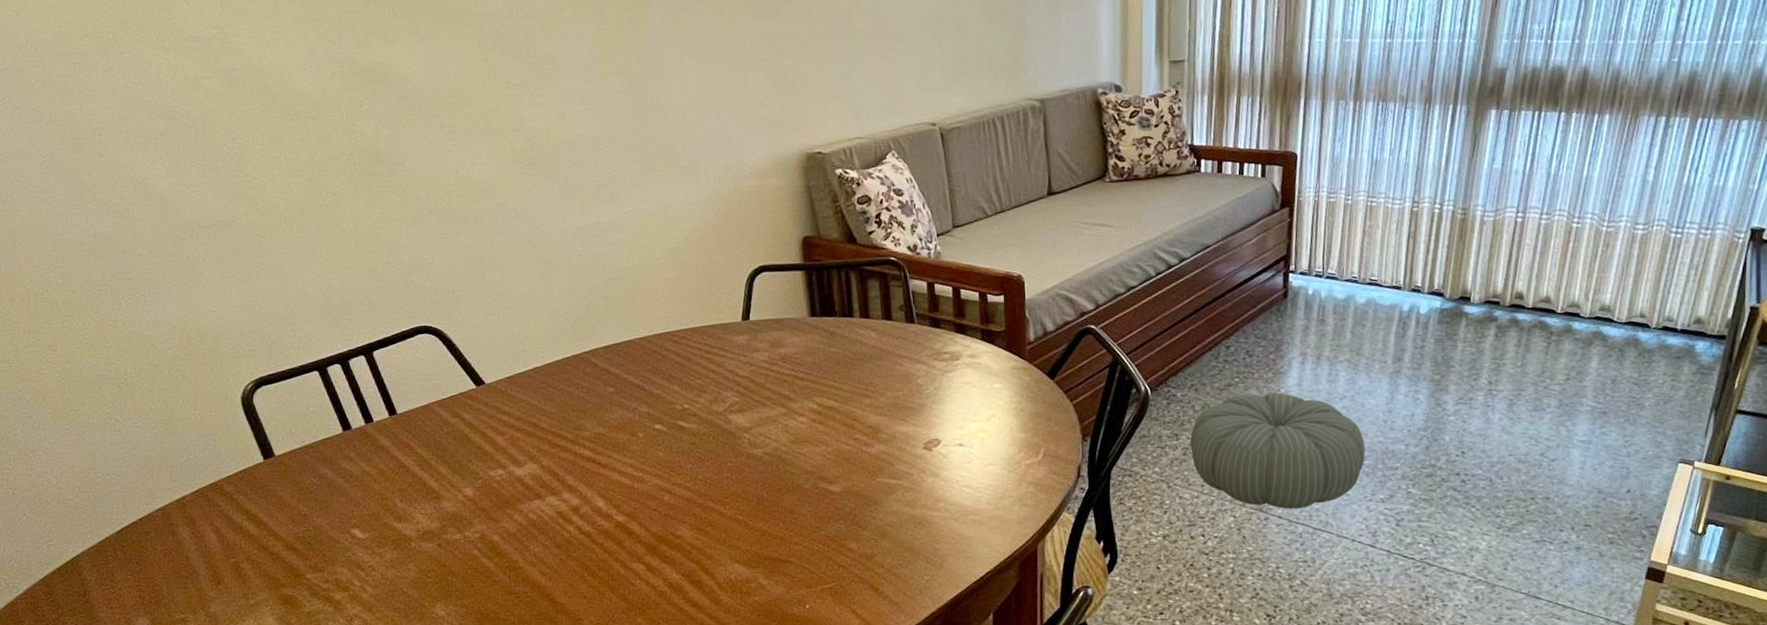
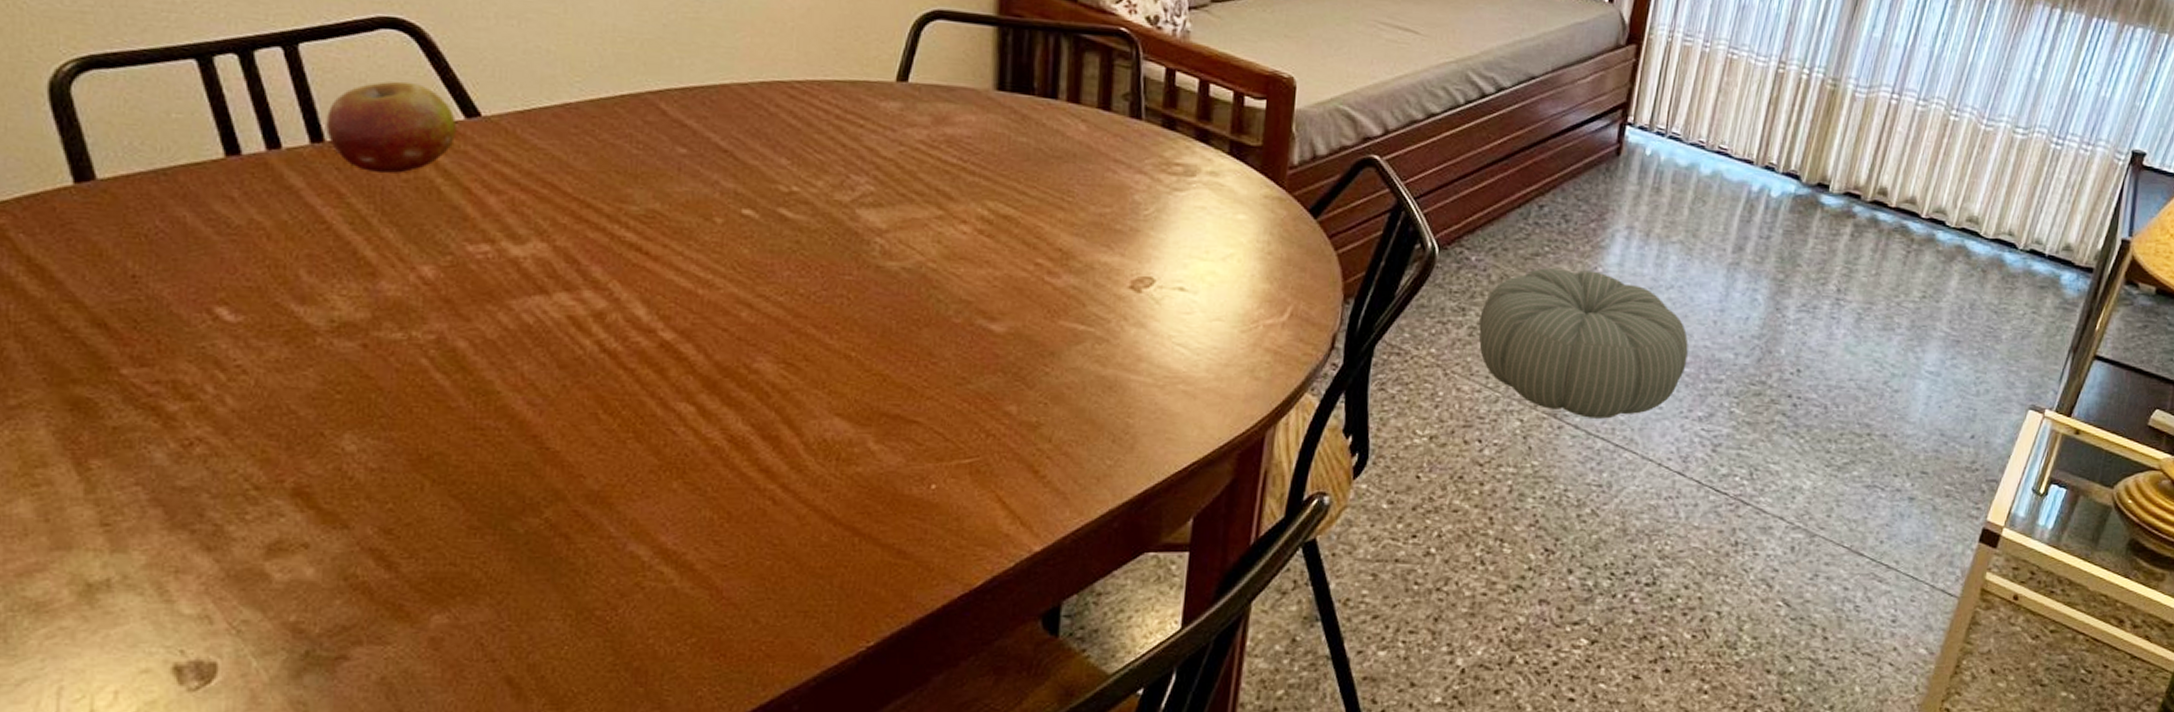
fruit: none [396,367,472,430] -> present [326,81,456,173]

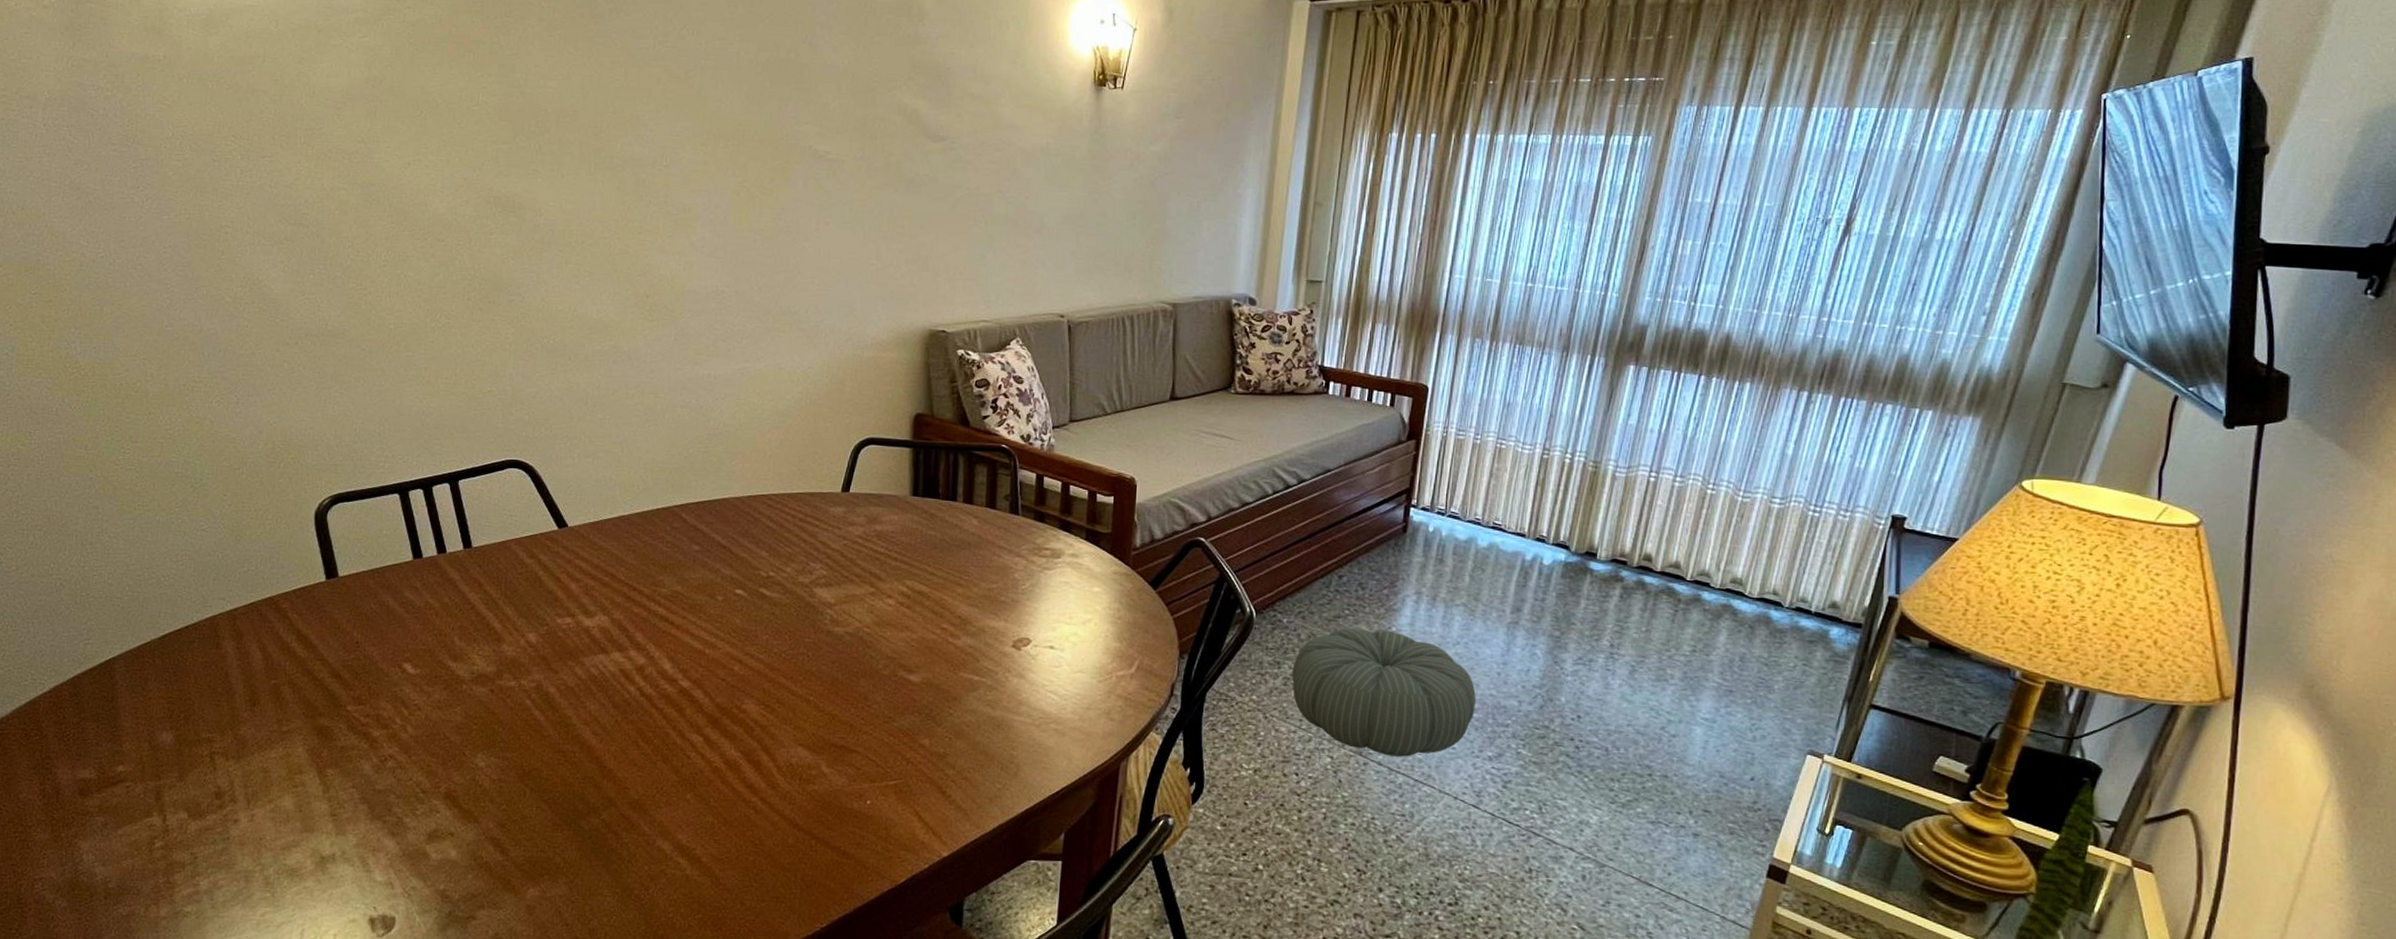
fruit: present [326,81,456,173] -> none [473,504,552,568]

